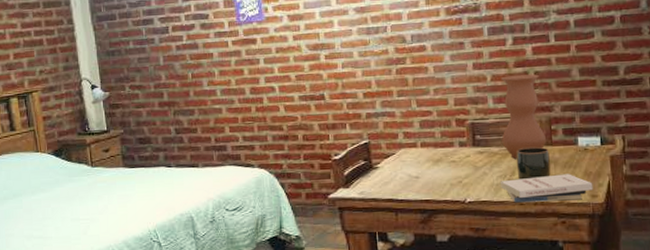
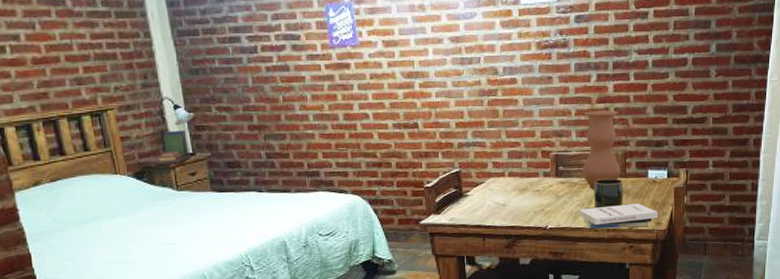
book: none [71,108,106,143] -> present [154,130,191,166]

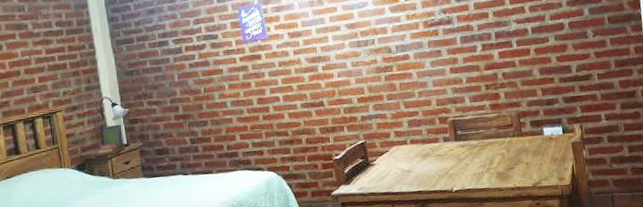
books: present [578,203,658,229] -> none [480,160,560,189]
vase: present [582,110,622,189] -> none [474,75,518,150]
mug: present [593,178,623,208] -> none [492,138,523,168]

